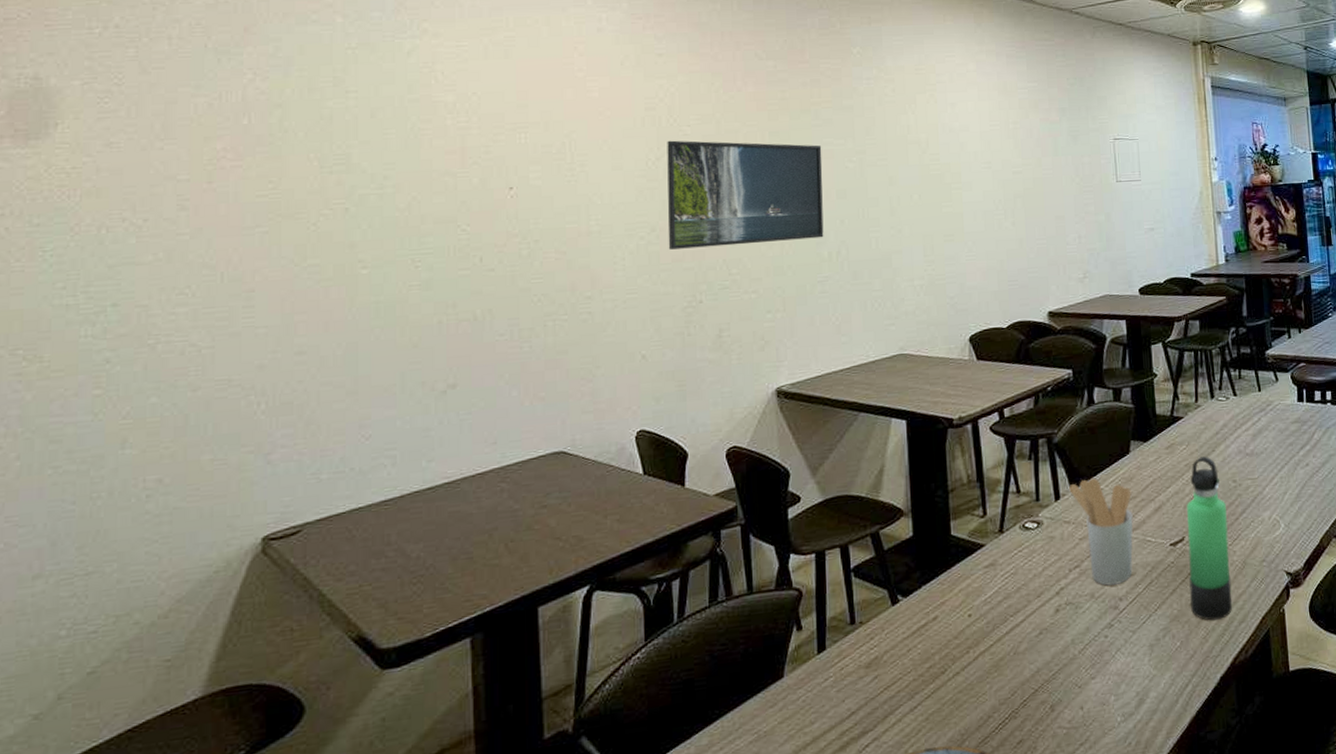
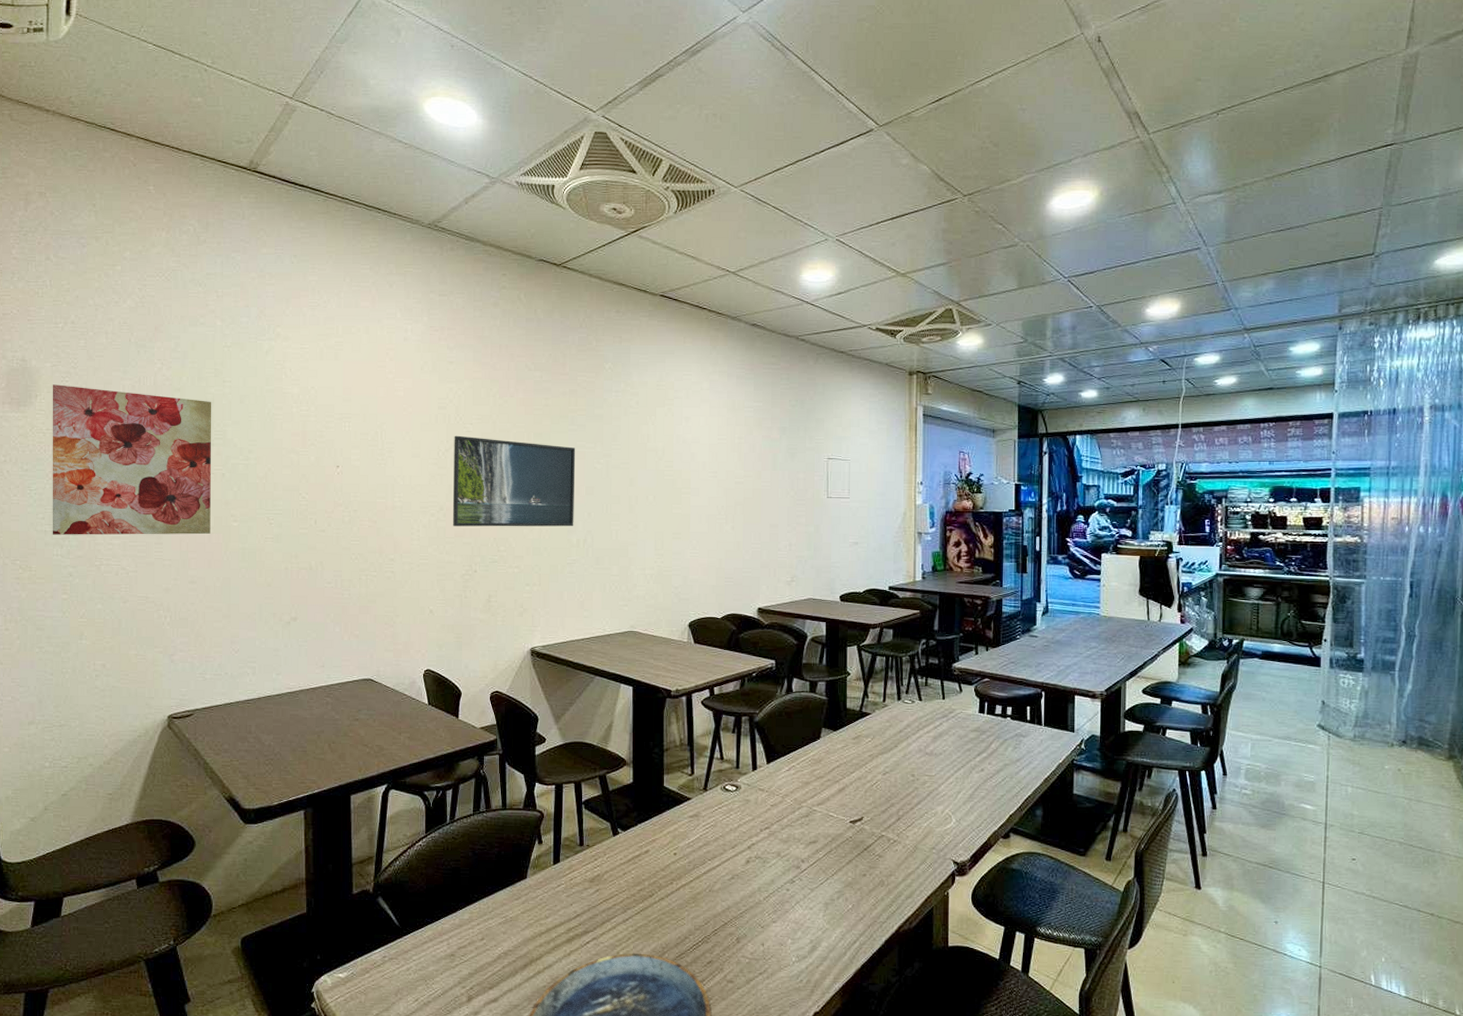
wall art: none [78,107,330,309] -> present [52,384,212,535]
utensil holder: present [1069,478,1133,586] -> none [765,756,819,848]
thermos bottle: present [1187,456,1233,621] -> none [863,750,904,892]

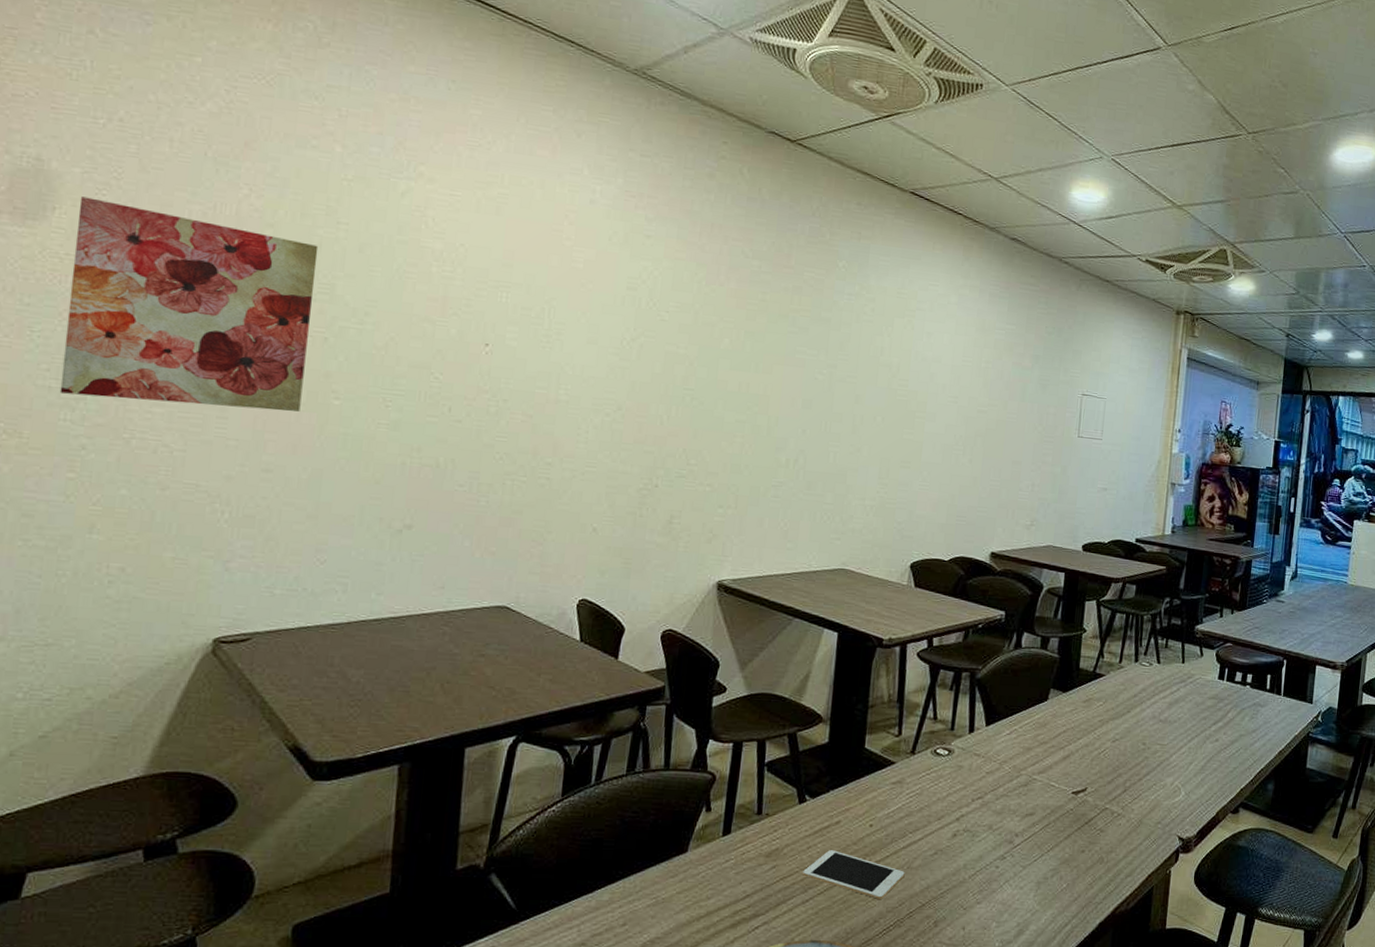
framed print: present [452,435,576,527] -> none [631,323,795,444]
cell phone: none [621,876,708,919] -> present [802,850,905,900]

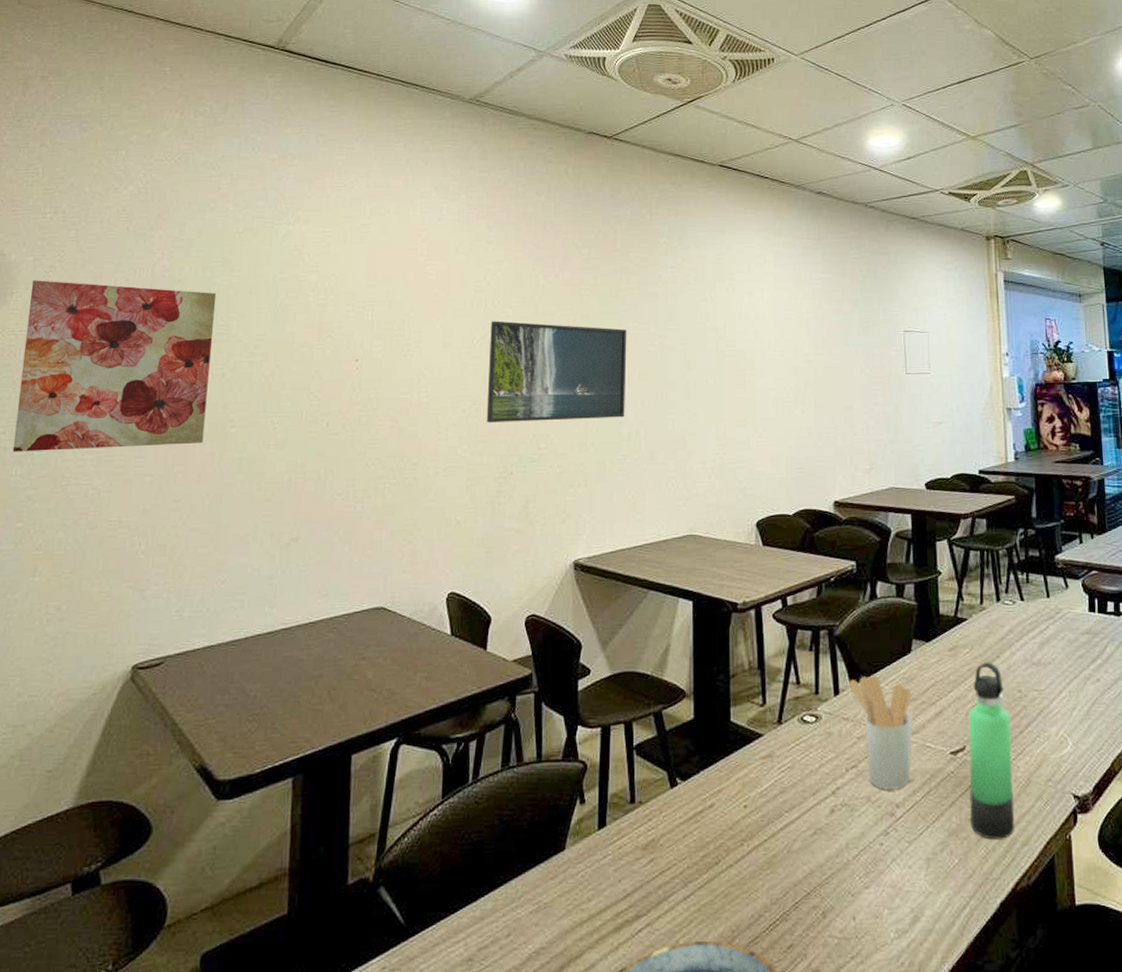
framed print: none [631,323,795,444] -> present [486,321,627,423]
cell phone: present [802,850,905,900] -> none [681,837,786,891]
utensil holder: none [984,718,1044,821] -> present [849,675,913,790]
thermos bottle: none [1082,715,1132,870] -> present [968,662,1015,840]

